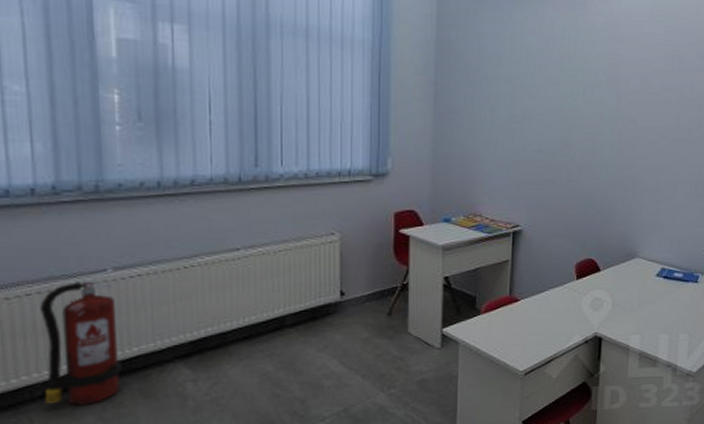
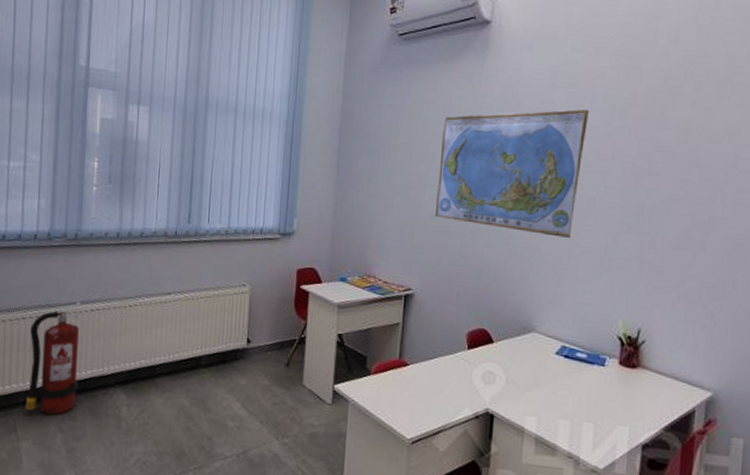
world map: none [540,43,685,168] -> present [434,108,589,238]

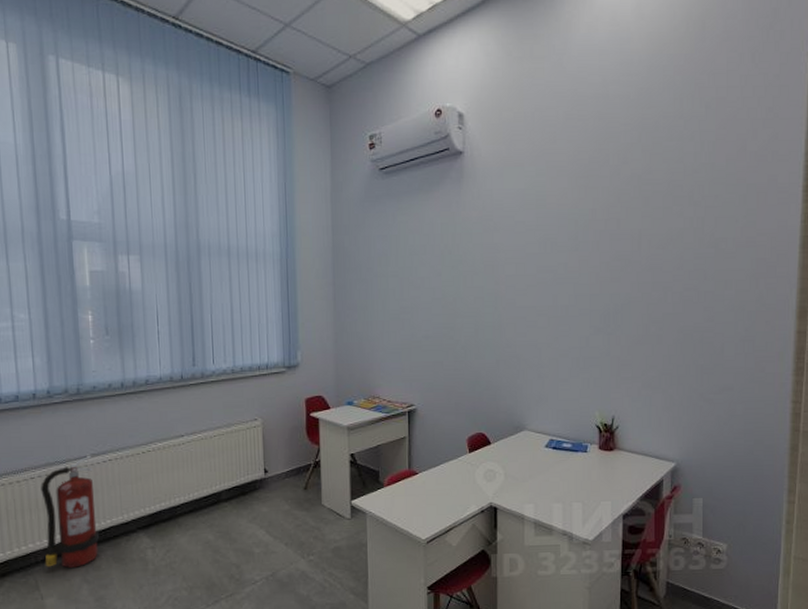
world map: present [434,108,589,238] -> none [428,227,556,344]

